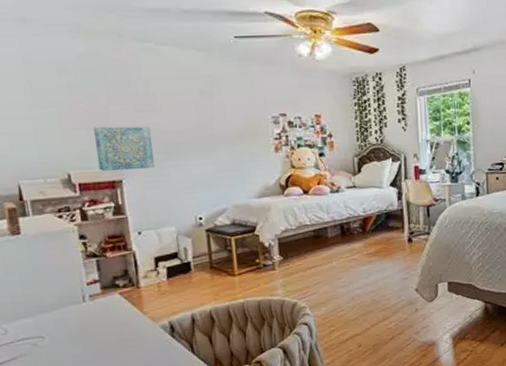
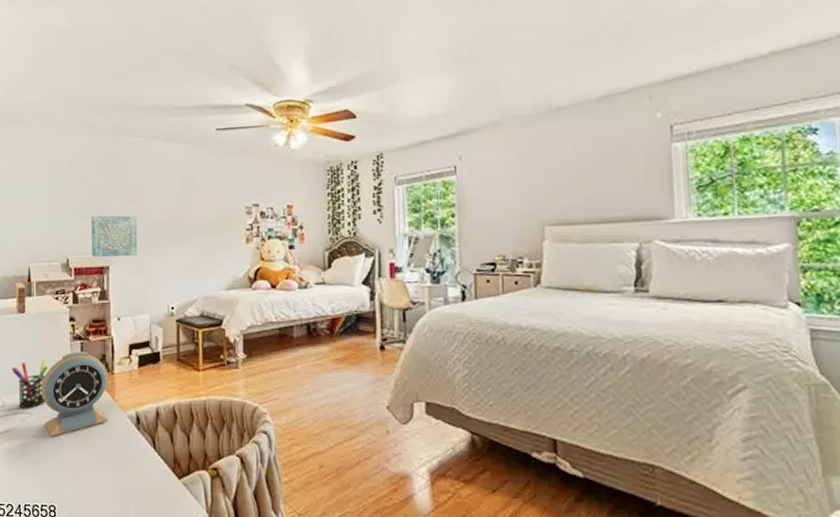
pen holder: none [11,281,60,333] -> present [11,359,48,408]
alarm clock: none [52,268,137,357] -> present [41,351,109,437]

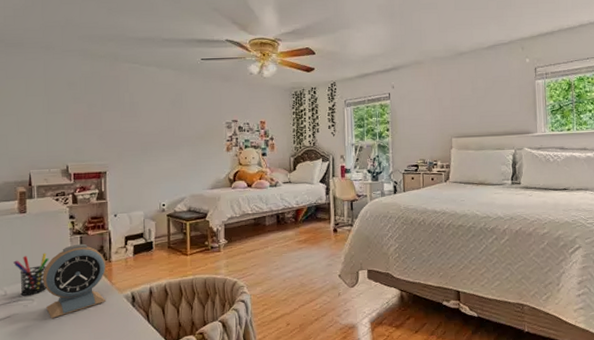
wall art: present [91,215,138,258] -> none [89,128,133,165]

